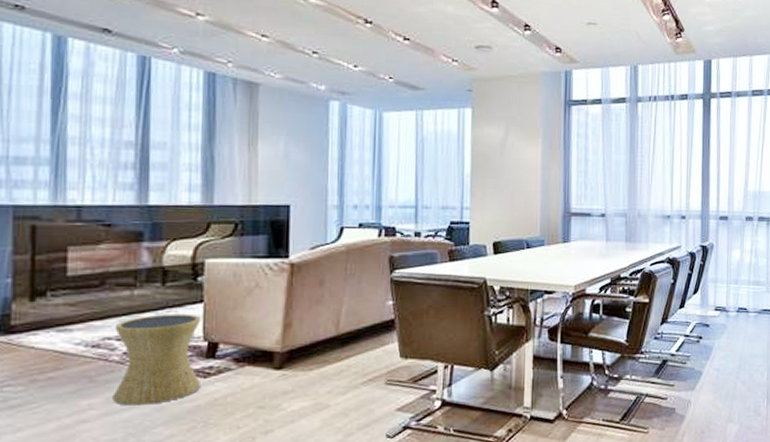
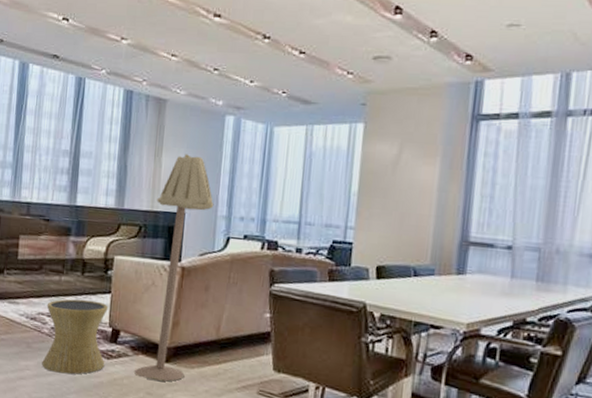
floor lamp: none [241,142,323,392] -> present [134,154,214,382]

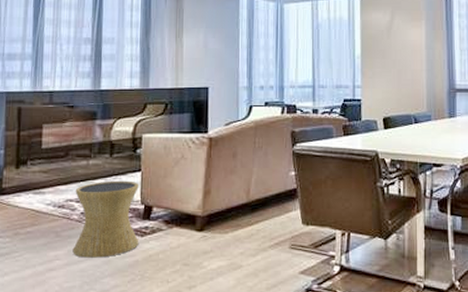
floor lamp: present [134,154,214,382] -> none [170,33,235,250]

